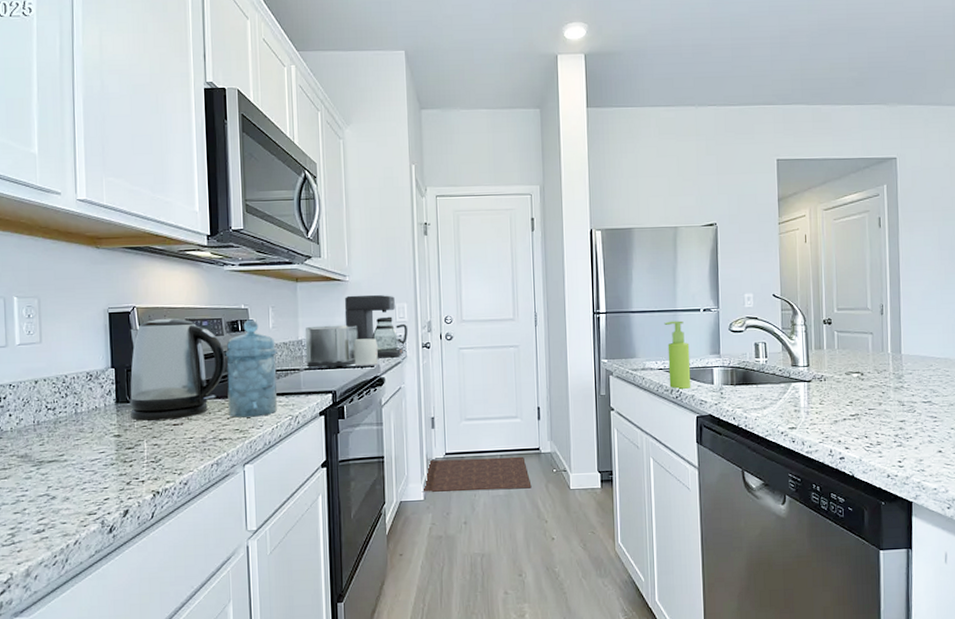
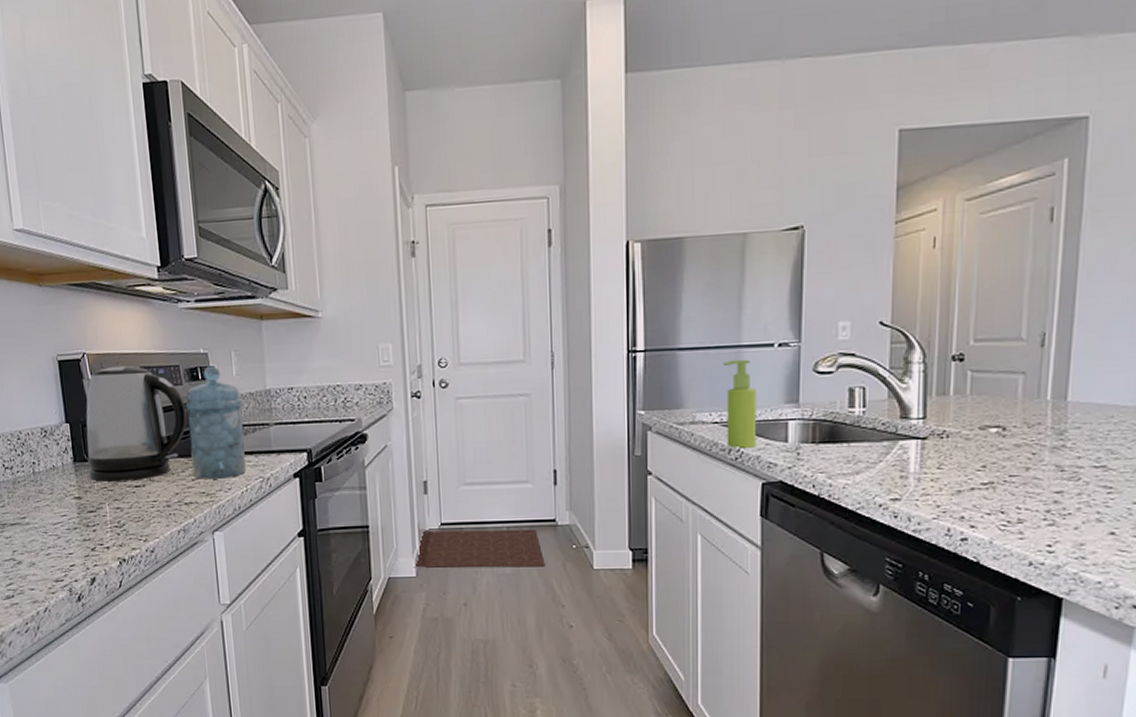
toaster: present [304,324,358,368] -> none [273,370,335,422]
coffee maker: present [344,295,408,358] -> none [318,333,393,411]
mug: present [353,338,378,367] -> none [330,387,359,421]

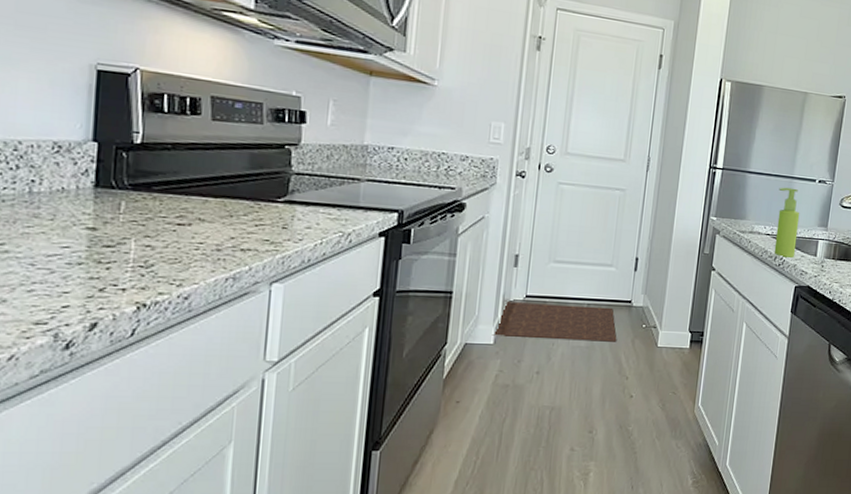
kettle: present [82,365,187,482] -> none [115,89,262,218]
canister: present [185,366,246,479] -> none [257,110,334,228]

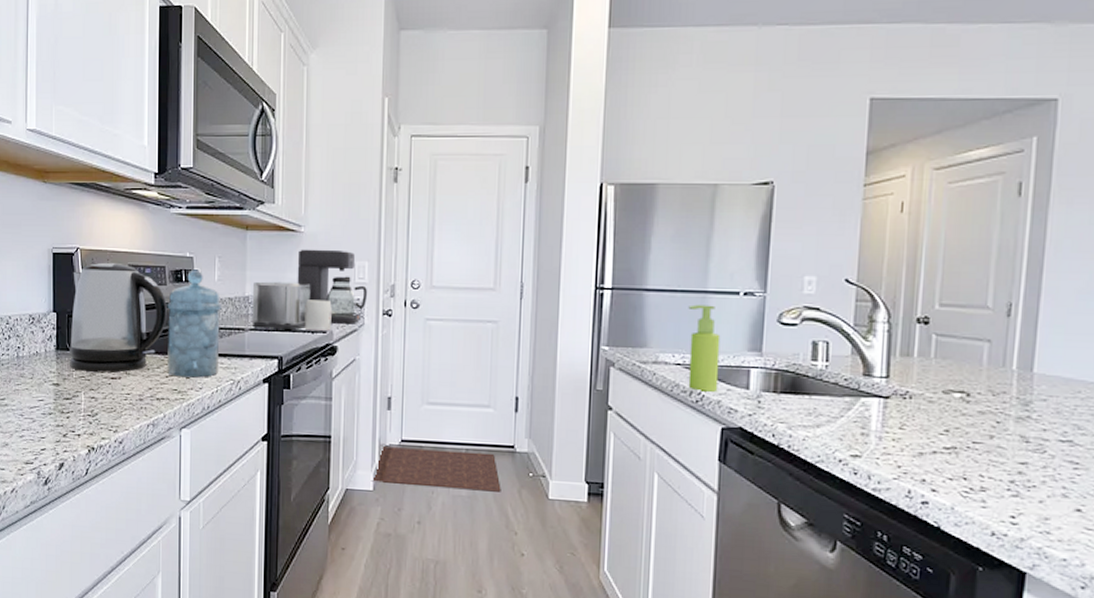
kettle: none [115,89,262,218] -> present [70,262,167,372]
canister: none [257,110,334,228] -> present [167,269,222,378]
toaster: none [369,131,441,185] -> present [252,281,311,331]
coffee maker: none [425,103,501,183] -> present [297,249,367,324]
mug: none [431,154,463,188] -> present [304,300,332,332]

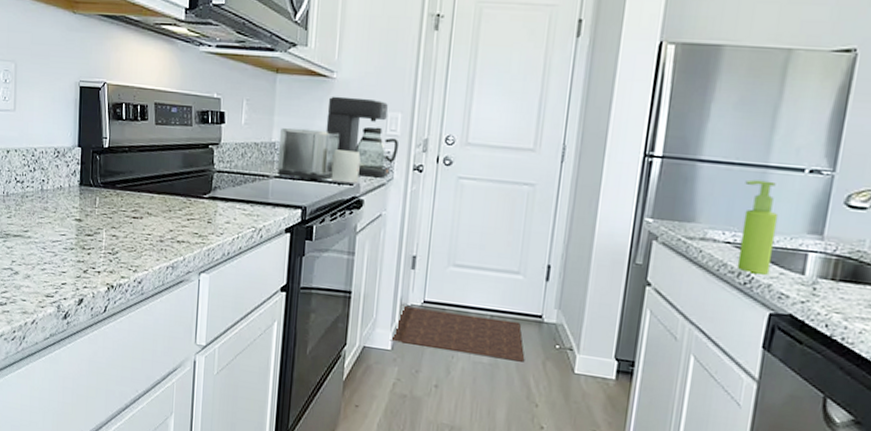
kettle: present [70,262,167,372] -> none [92,98,192,212]
canister: present [167,269,222,378] -> none [189,111,247,223]

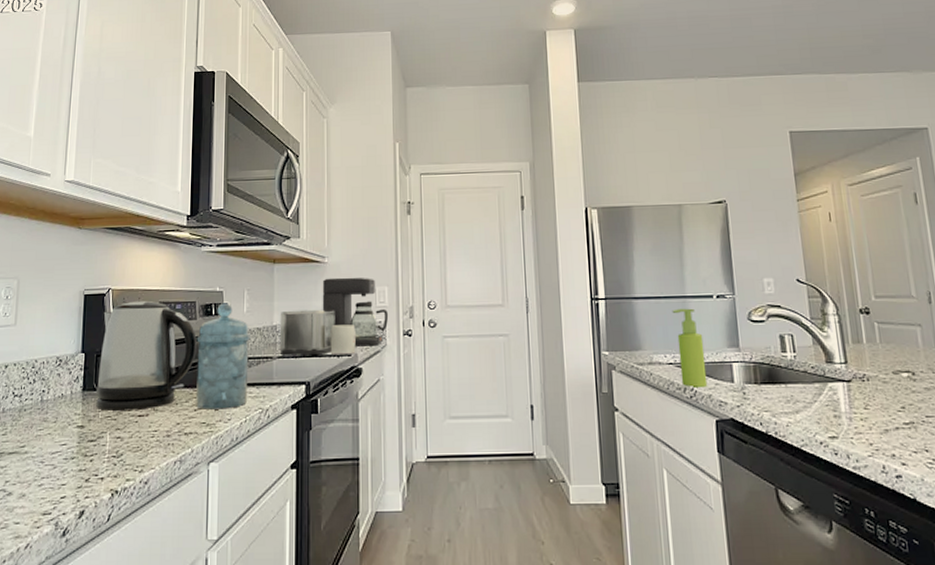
kettle: none [92,98,192,212] -> present [96,300,197,411]
canister: none [189,111,247,223] -> present [196,303,250,410]
doormat: present [389,306,525,362] -> none [400,462,525,502]

